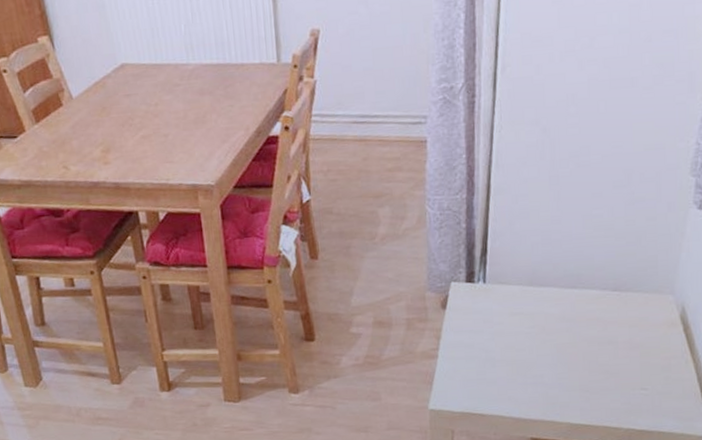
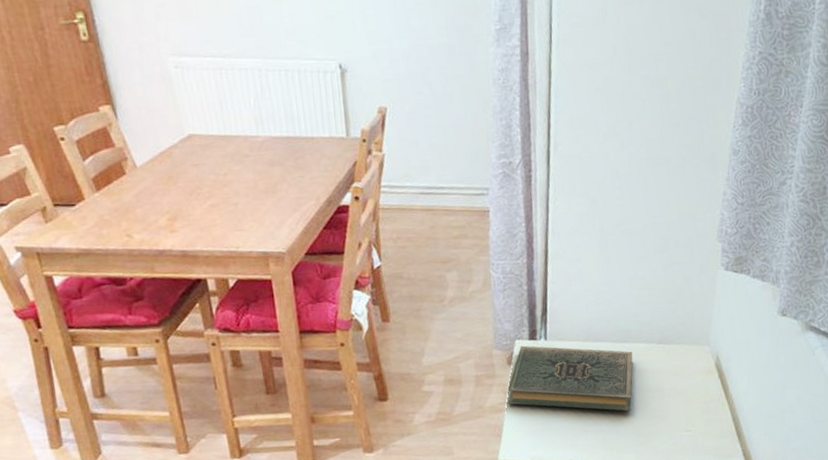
book: none [440,288,583,364] -> present [507,345,633,411]

